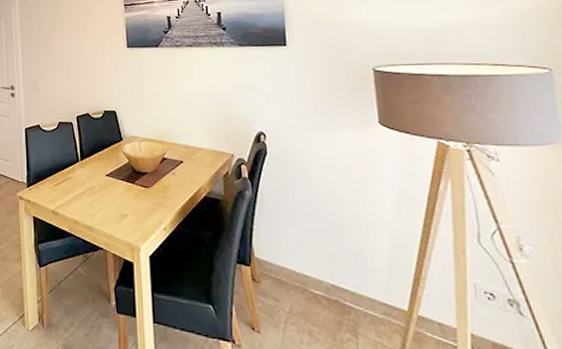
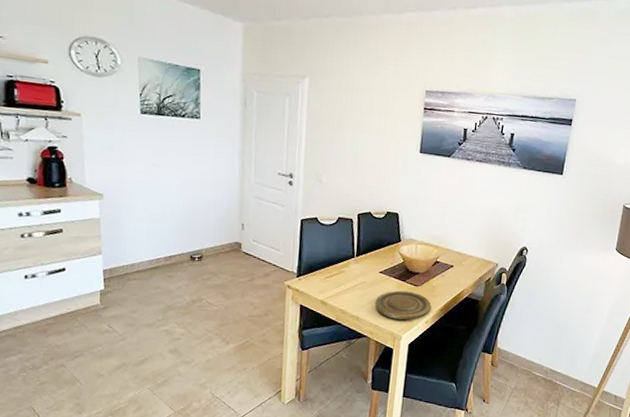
plate: none [106,194,168,228] -> present [374,290,432,320]

